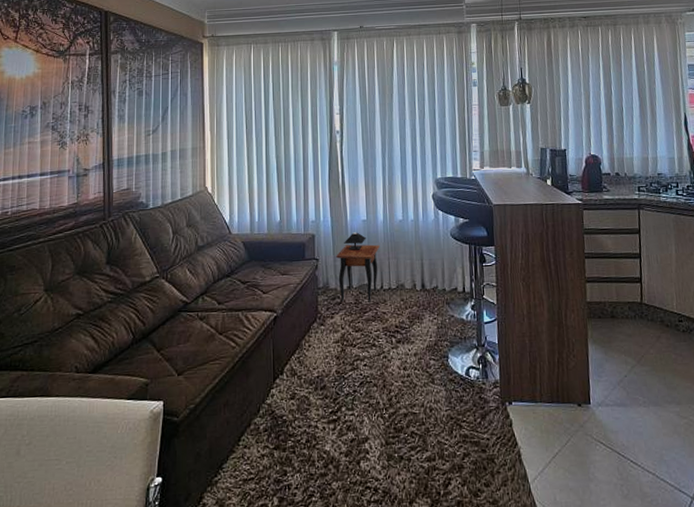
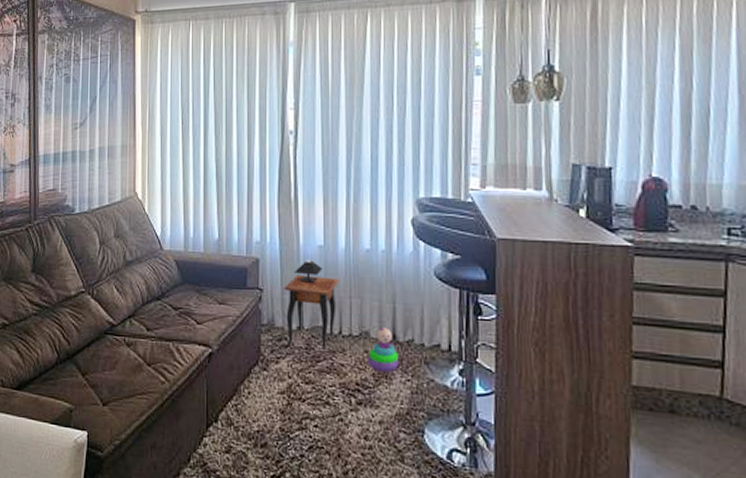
stacking toy: none [404,279,427,315] -> present [368,327,398,372]

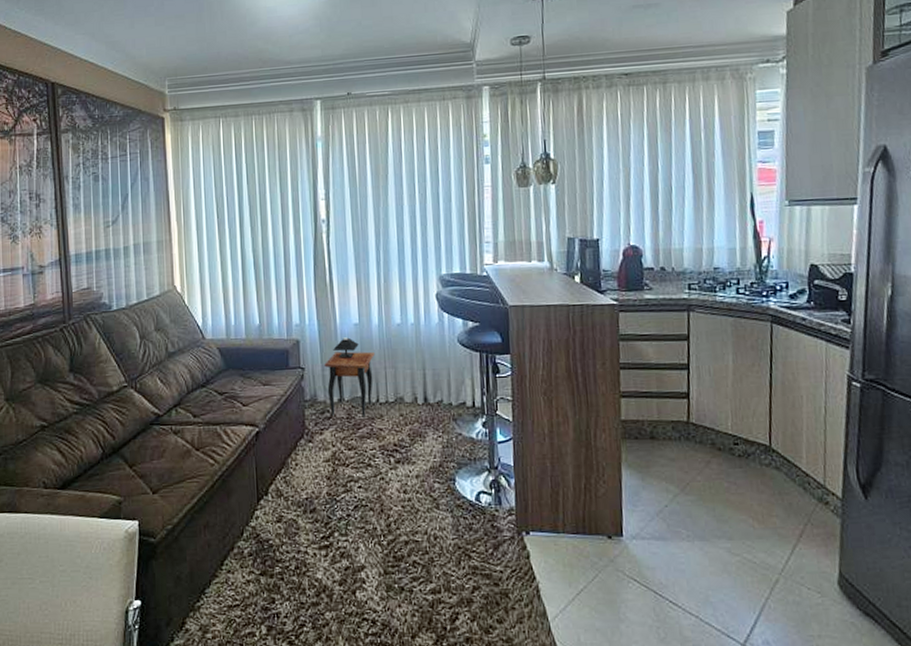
stacking toy: present [368,327,398,372] -> none [403,392,430,432]

